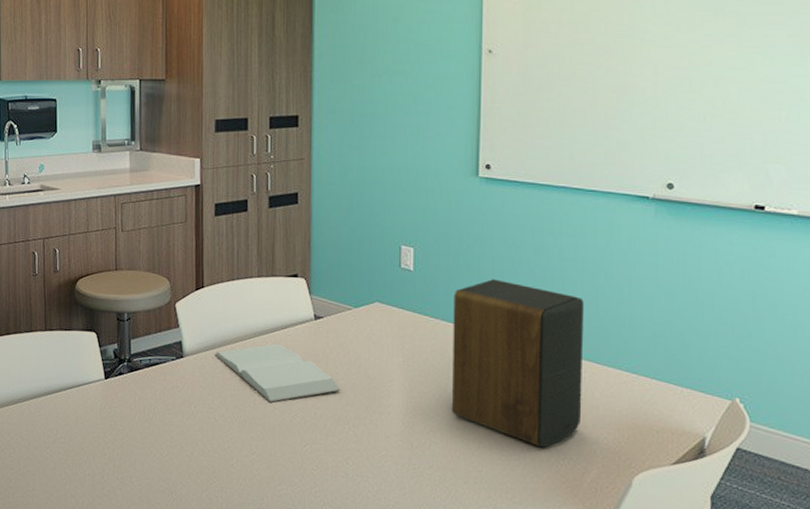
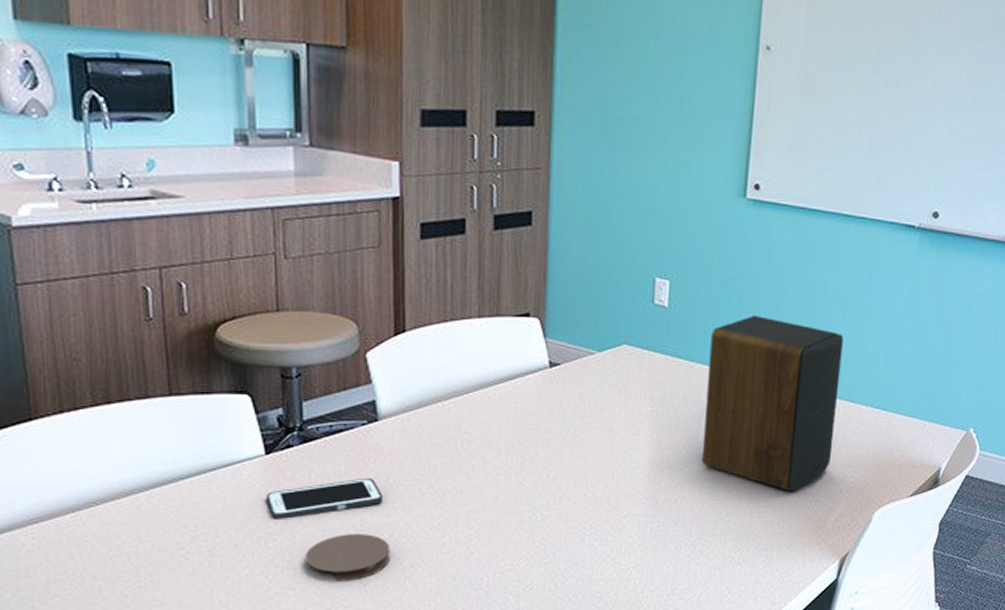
cell phone: none [105,403,186,432] -> present [267,477,383,519]
coaster: none [129,448,191,489] -> present [305,534,390,581]
book: present [214,343,341,402] -> none [420,397,579,467]

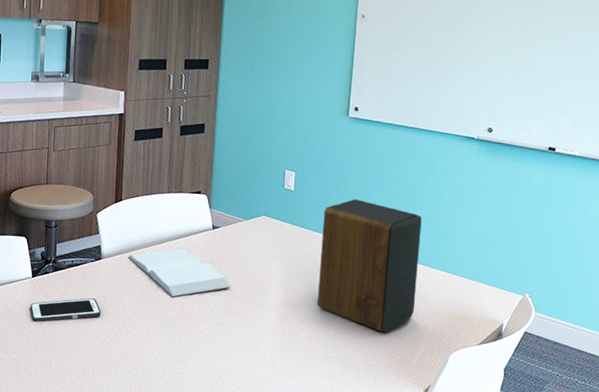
coaster: present [305,534,390,581] -> none [50,336,103,370]
book: none [420,397,579,467] -> present [127,248,231,297]

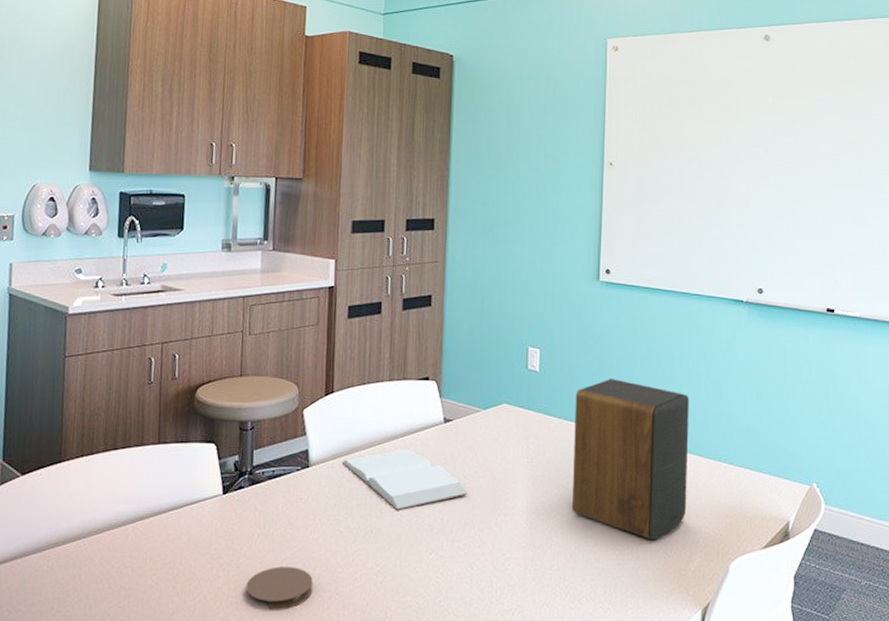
cell phone: present [30,297,101,322] -> none [220,516,309,551]
coaster: none [50,336,103,370] -> present [246,567,313,610]

